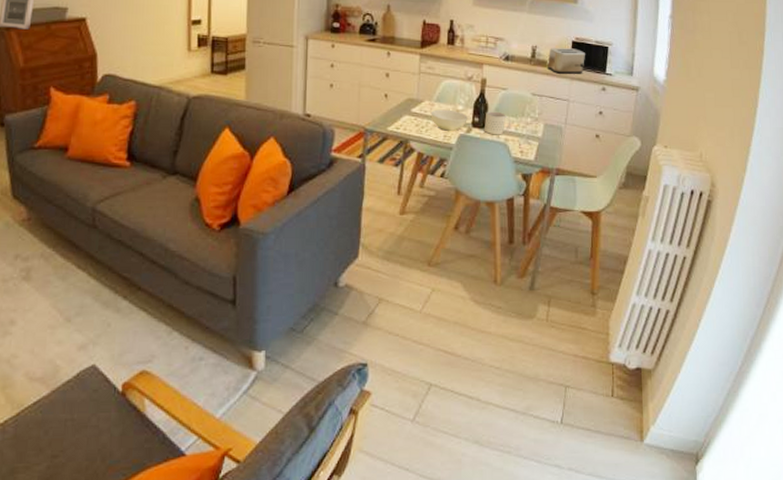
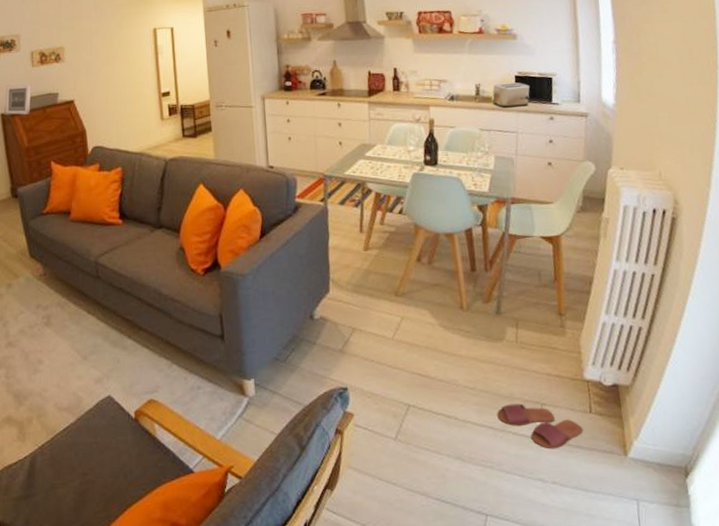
bowl: present [430,109,469,131] -> none [383,150,420,171]
mug: present [485,111,511,135] -> none [436,148,462,171]
slippers: none [520,385,604,433] -> present [497,403,583,448]

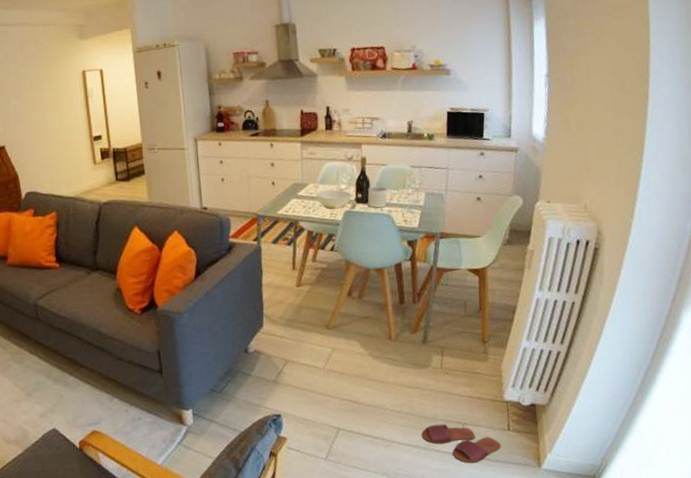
bowl: none [383,150,420,171] -> present [316,189,352,209]
mug: none [436,148,462,171] -> present [367,186,393,208]
toaster: present [492,82,531,108] -> none [424,118,462,145]

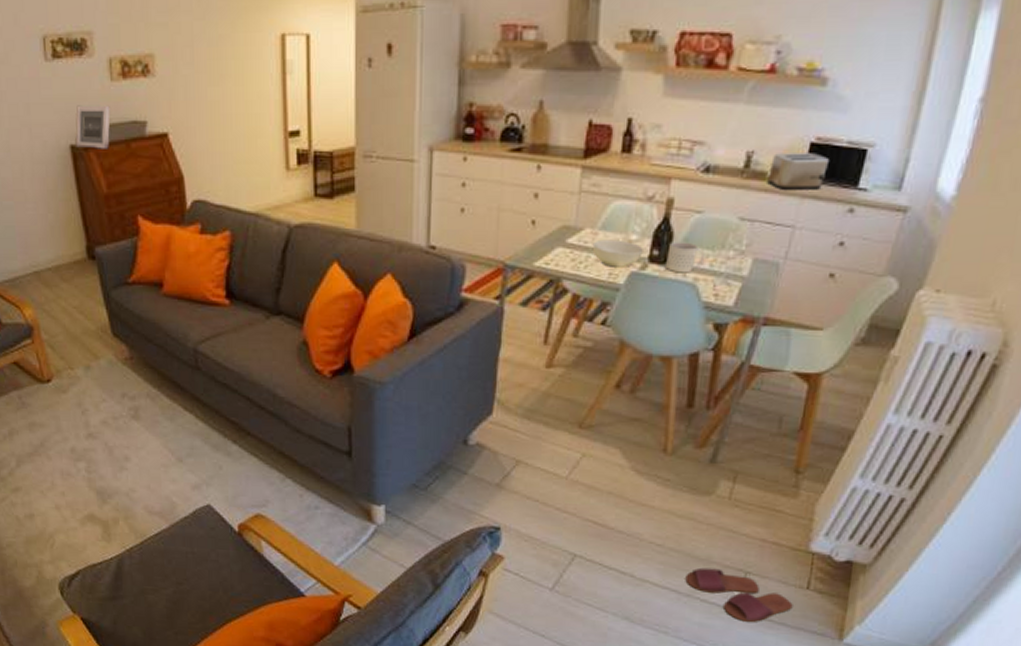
toaster: none [424,118,462,145] -> present [767,153,830,190]

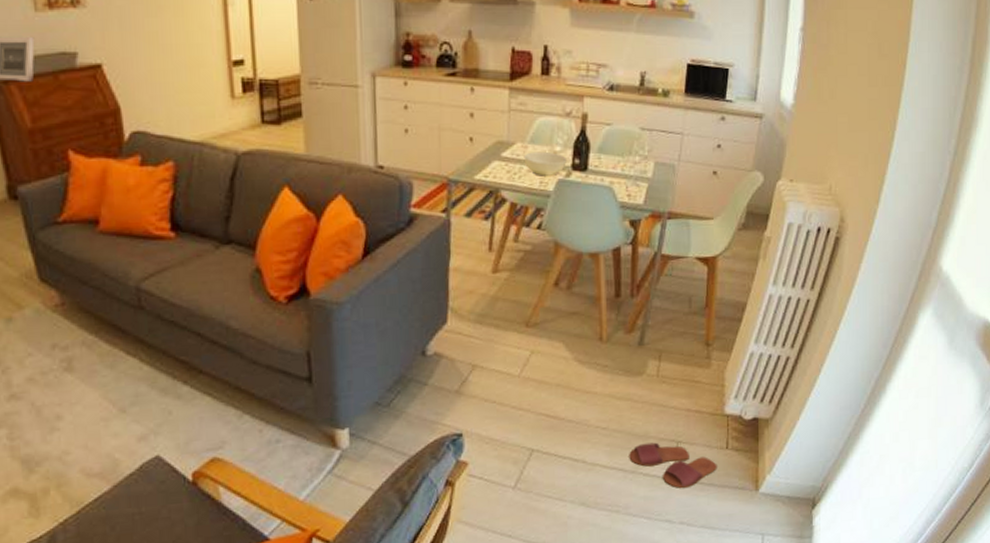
mug: present [666,242,706,273] -> none [586,150,617,178]
toaster: present [767,153,830,190] -> none [658,72,703,103]

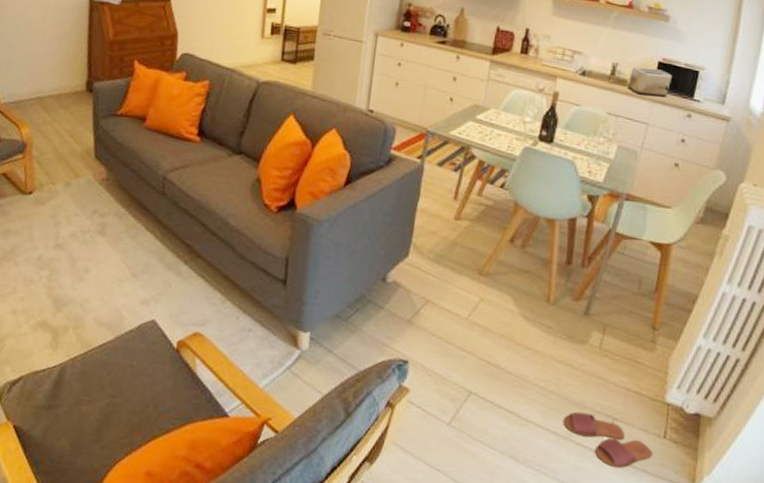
bowl: present [523,151,568,176] -> none [495,118,536,143]
toaster: none [658,72,703,103] -> present [628,66,673,98]

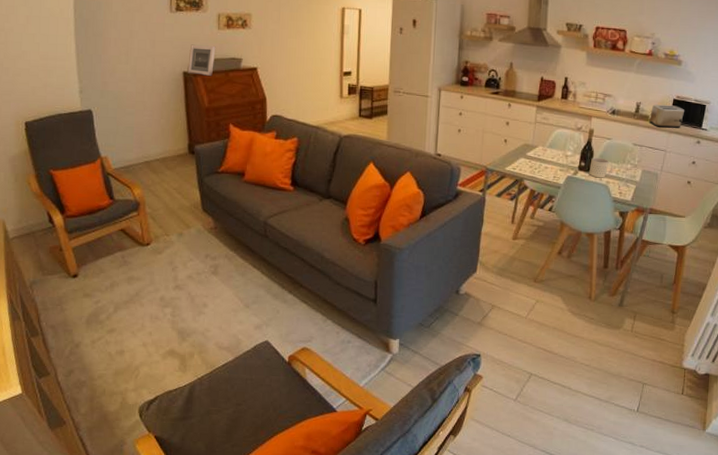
mug: none [552,126,582,152] -> present [589,157,613,178]
slippers: present [563,411,653,468] -> none [604,381,674,420]

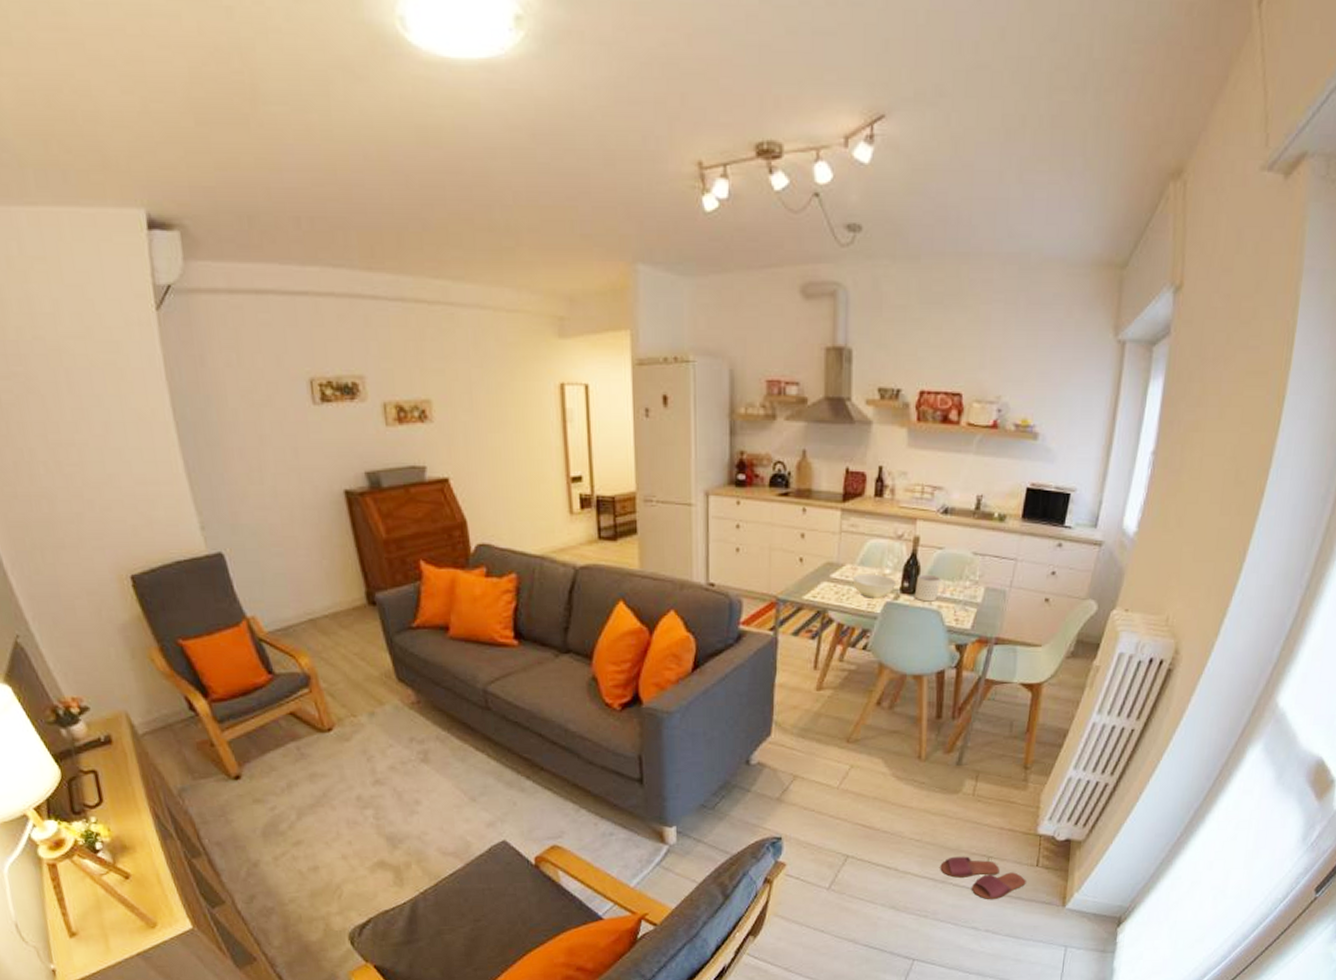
picture frame: present [187,44,216,76] -> none [350,450,387,494]
bowl: none [543,154,576,173] -> present [852,573,897,598]
slippers: none [604,381,674,420] -> present [940,856,1026,899]
toaster: present [649,104,685,128] -> none [994,497,1043,528]

